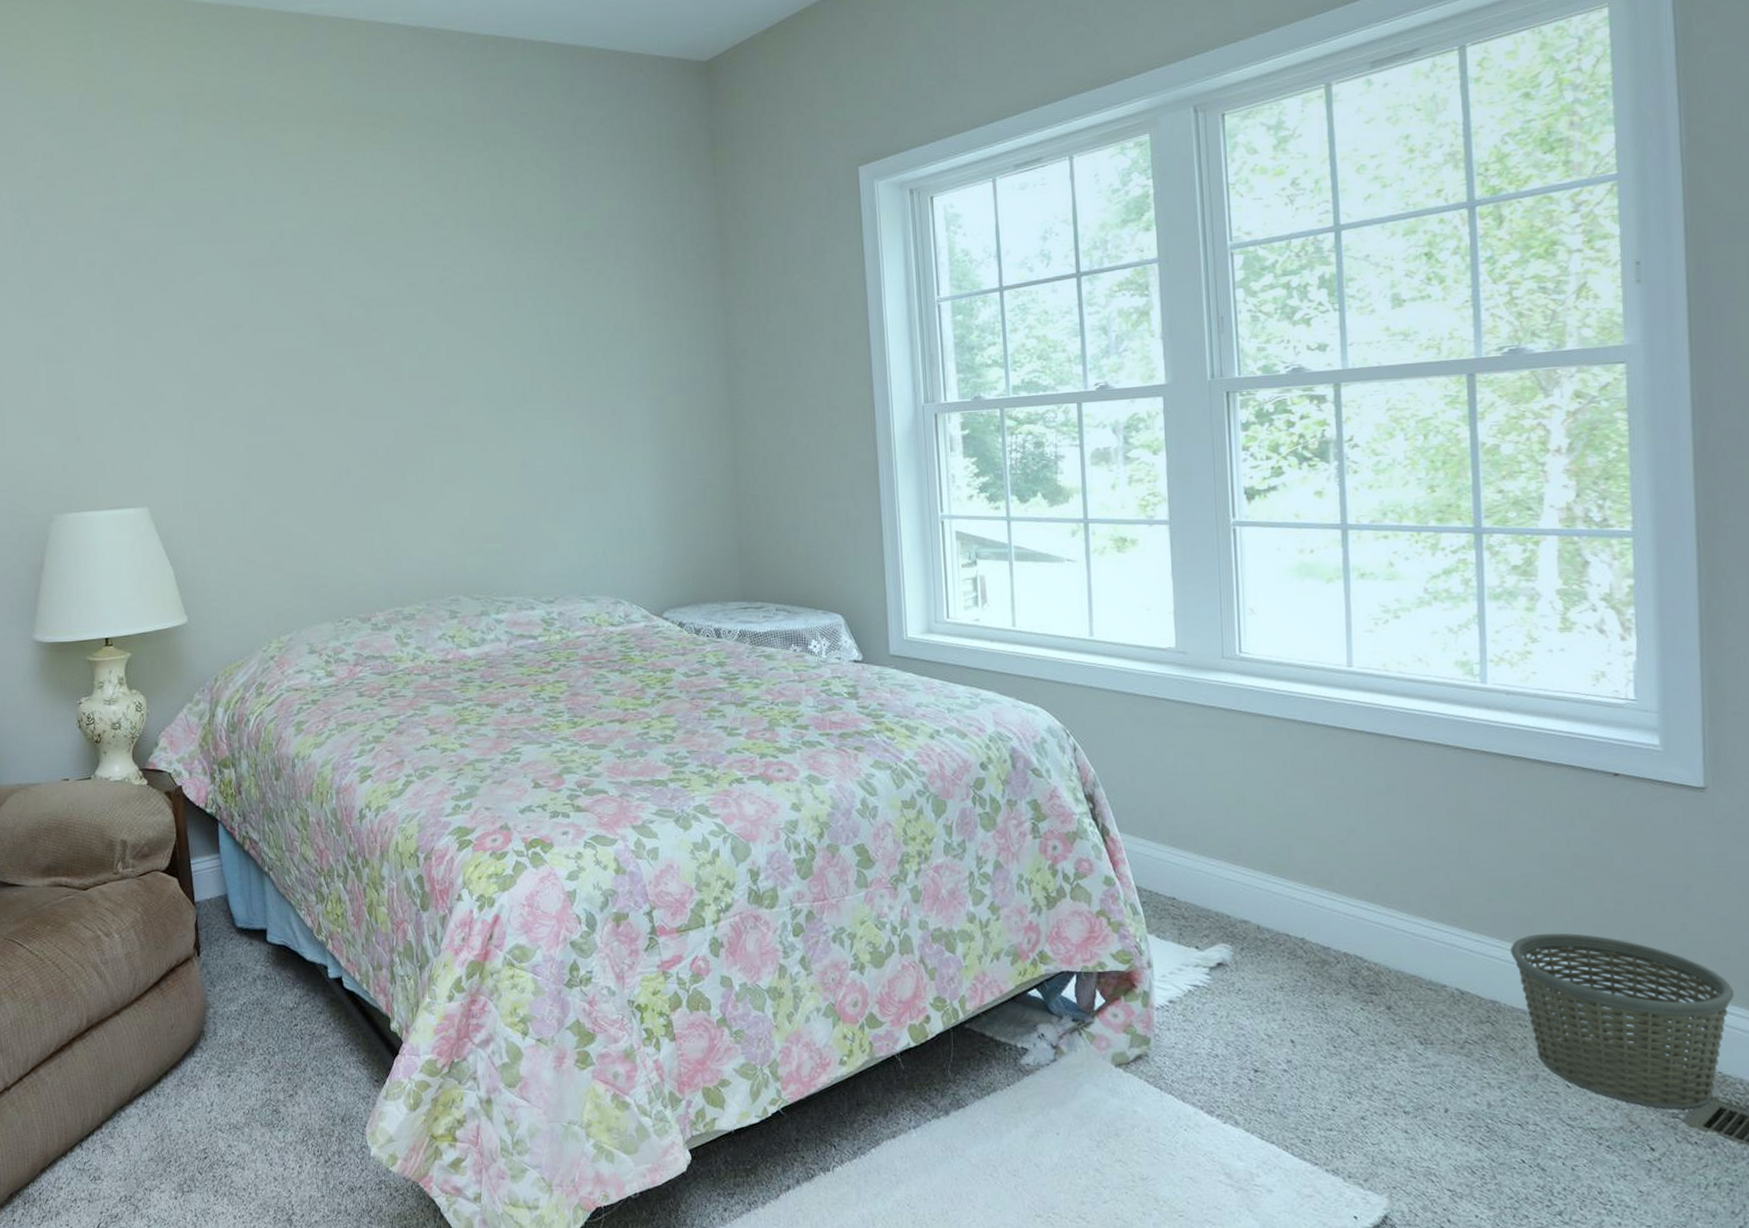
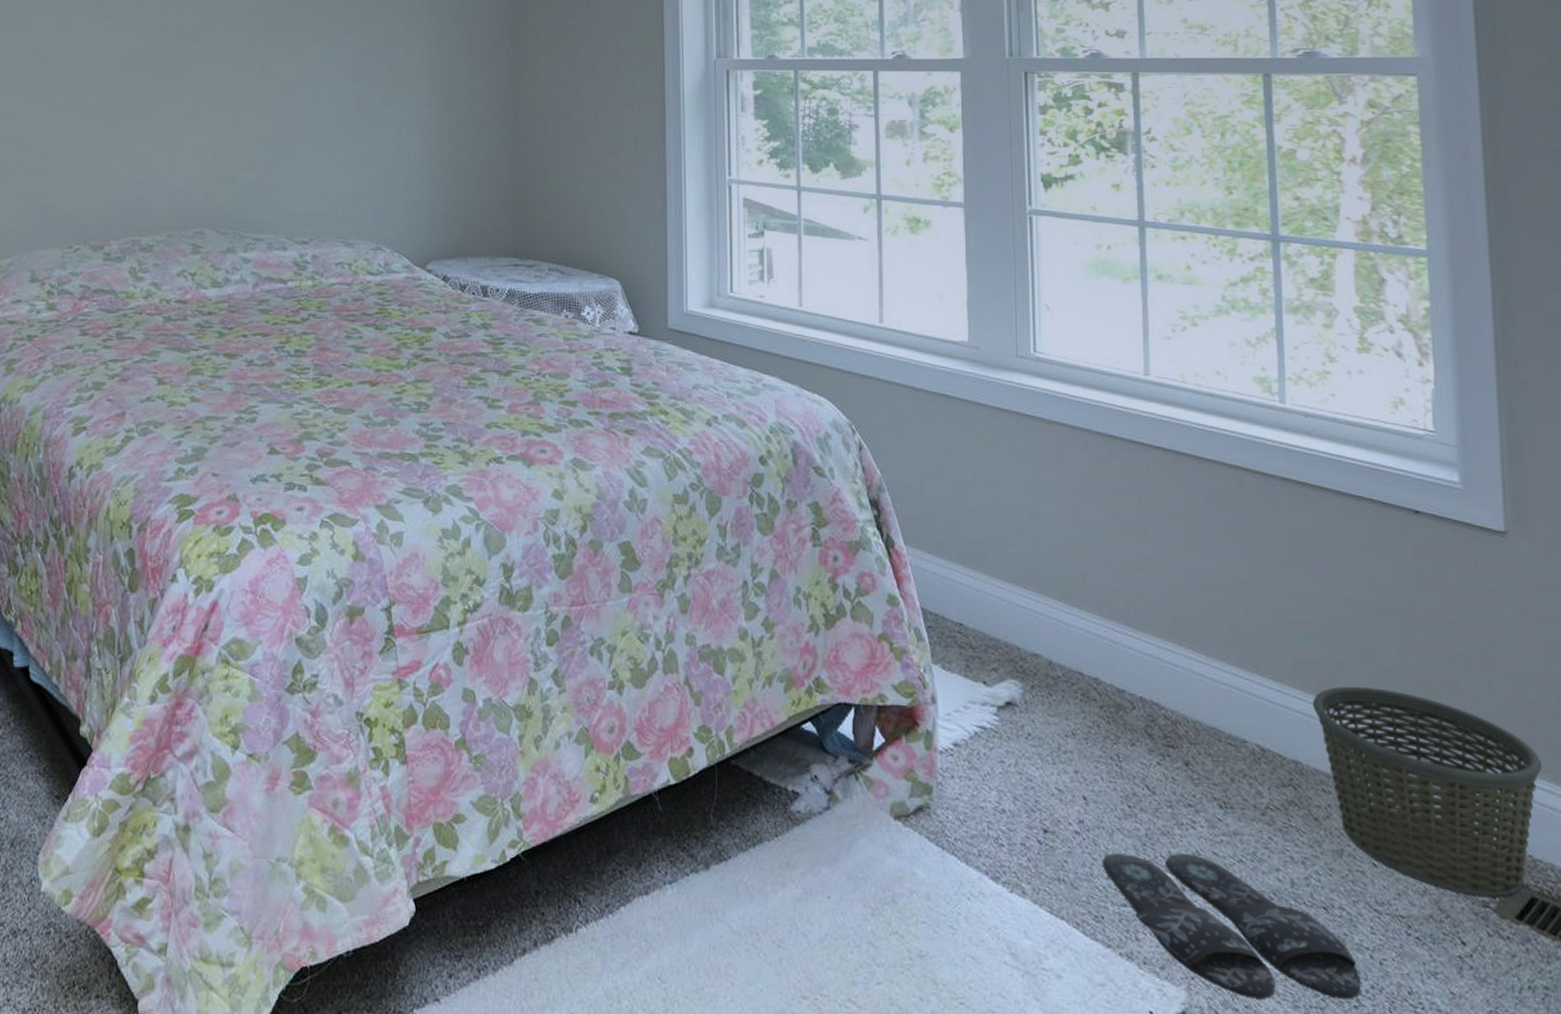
slippers: none [1309,1084,1553,1202] -> present [1102,853,1361,999]

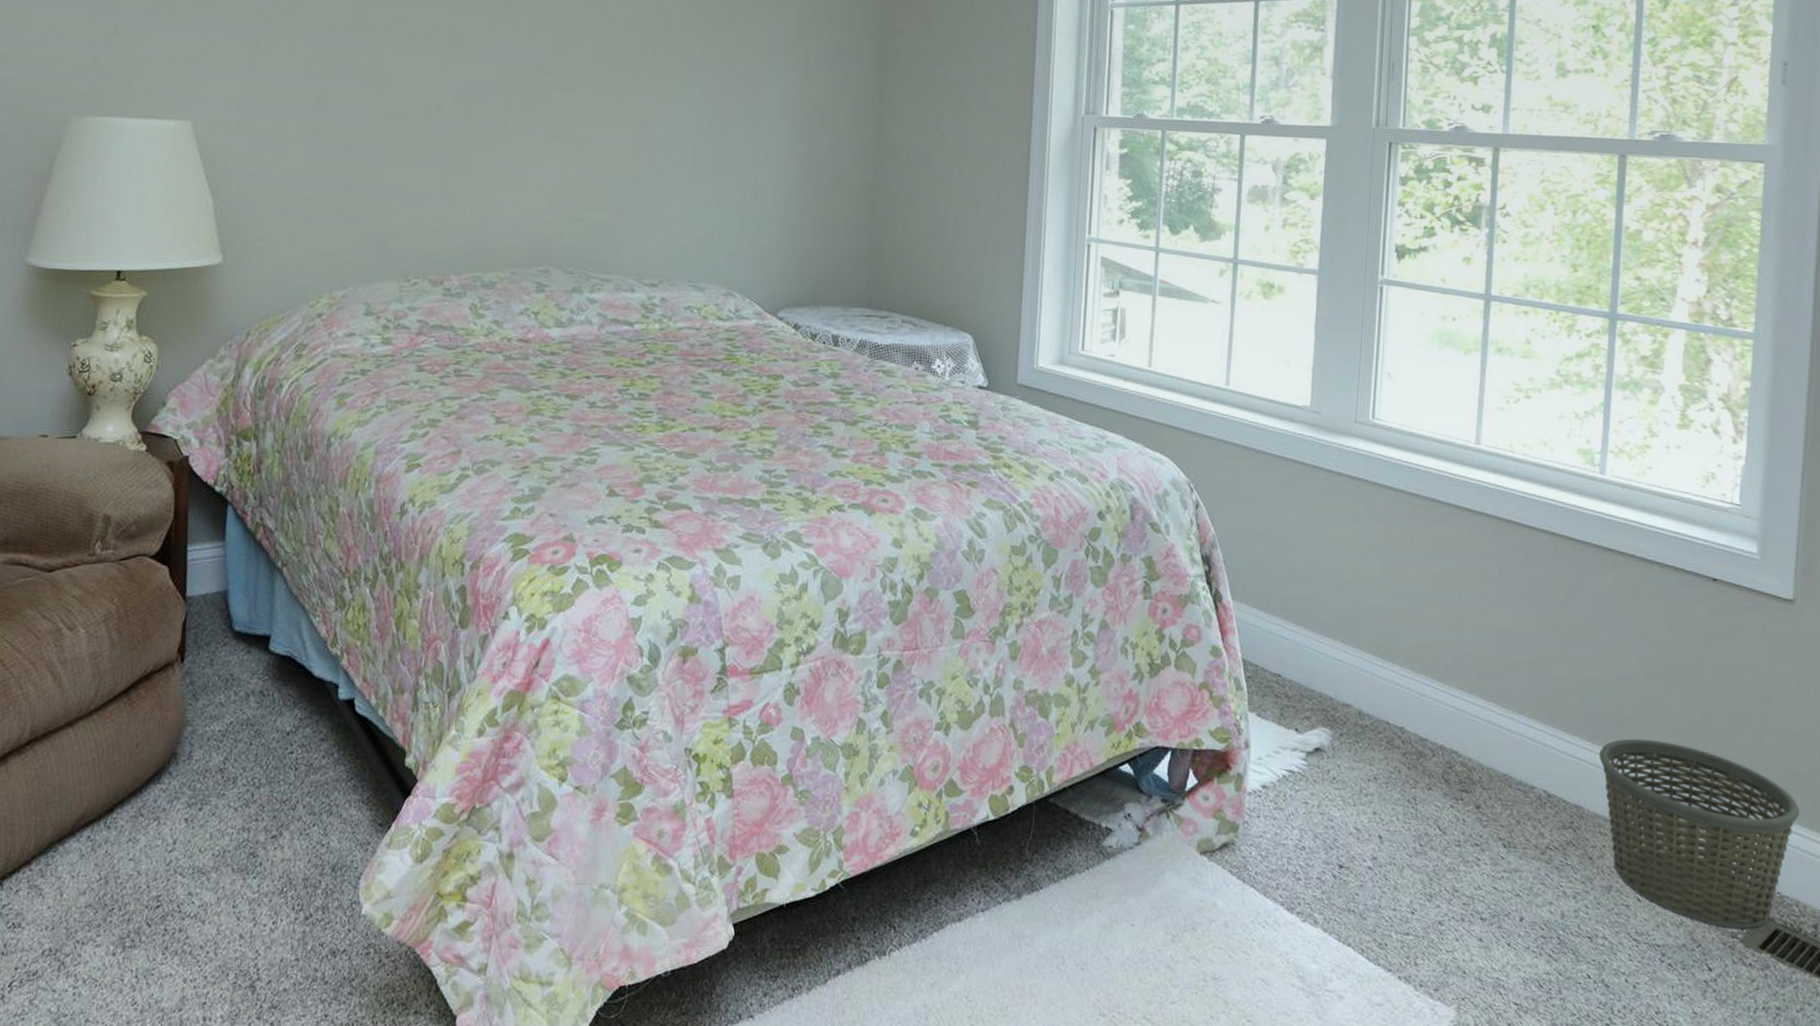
slippers: present [1102,853,1361,999] -> none [1390,887,1615,1018]

